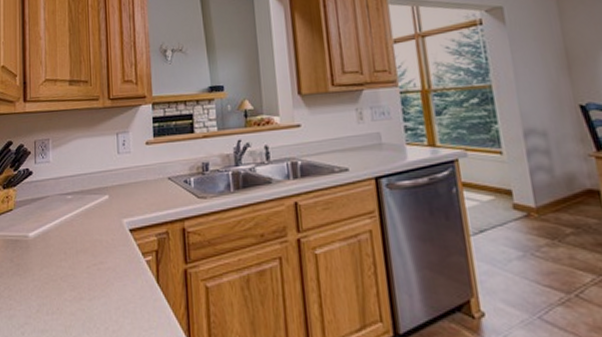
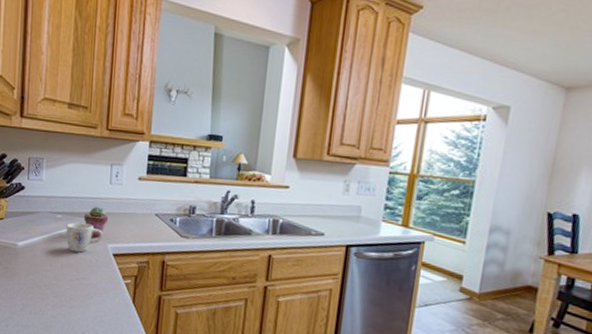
mug: none [77,200,117,234] -> present [66,222,104,253]
potted succulent: none [94,179,120,215] -> present [83,206,109,238]

